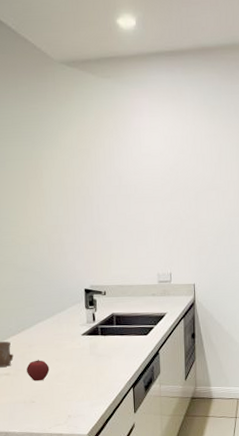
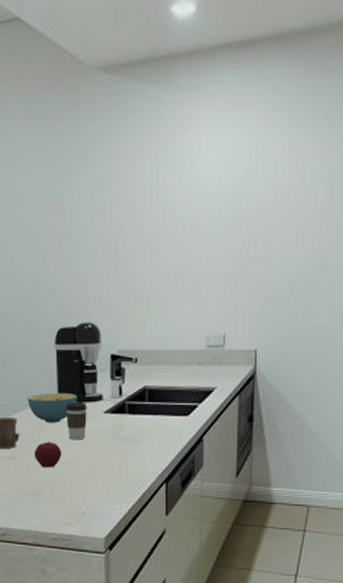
cereal bowl: none [18,320,60,345] -> present [27,392,77,423]
coffee maker: none [38,263,81,328] -> present [54,322,103,403]
coffee cup: none [50,327,69,358] -> present [65,402,87,440]

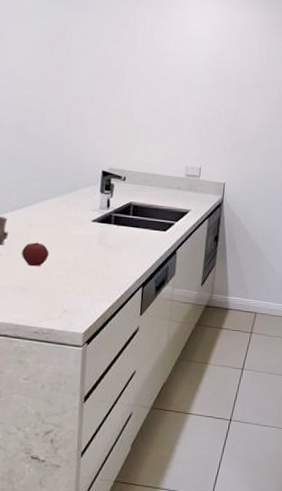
cereal bowl: present [27,392,77,423] -> none [19,197,68,226]
coffee maker: present [54,322,103,403] -> none [49,138,95,212]
coffee cup: present [65,402,87,440] -> none [55,209,77,244]

